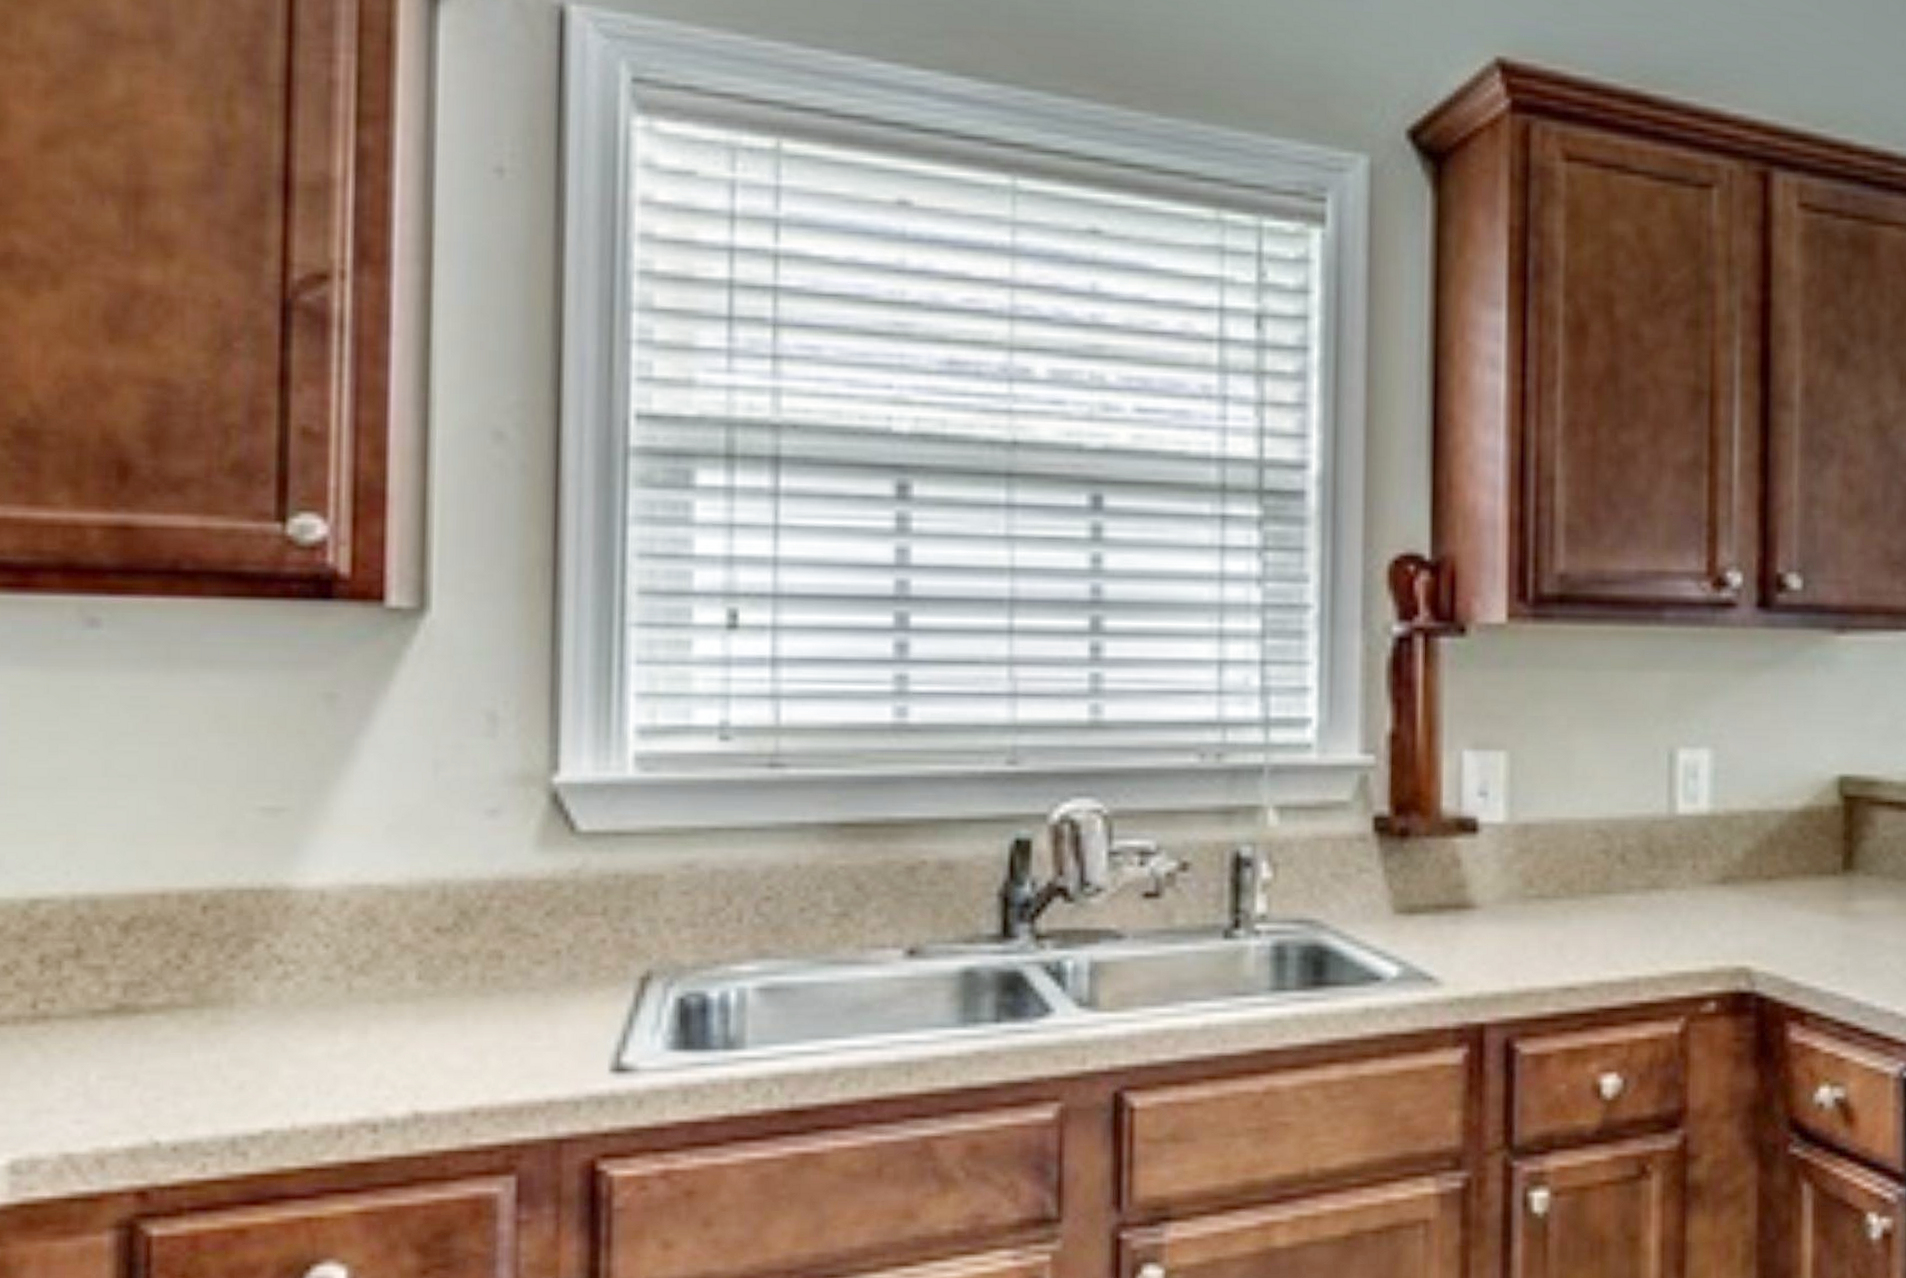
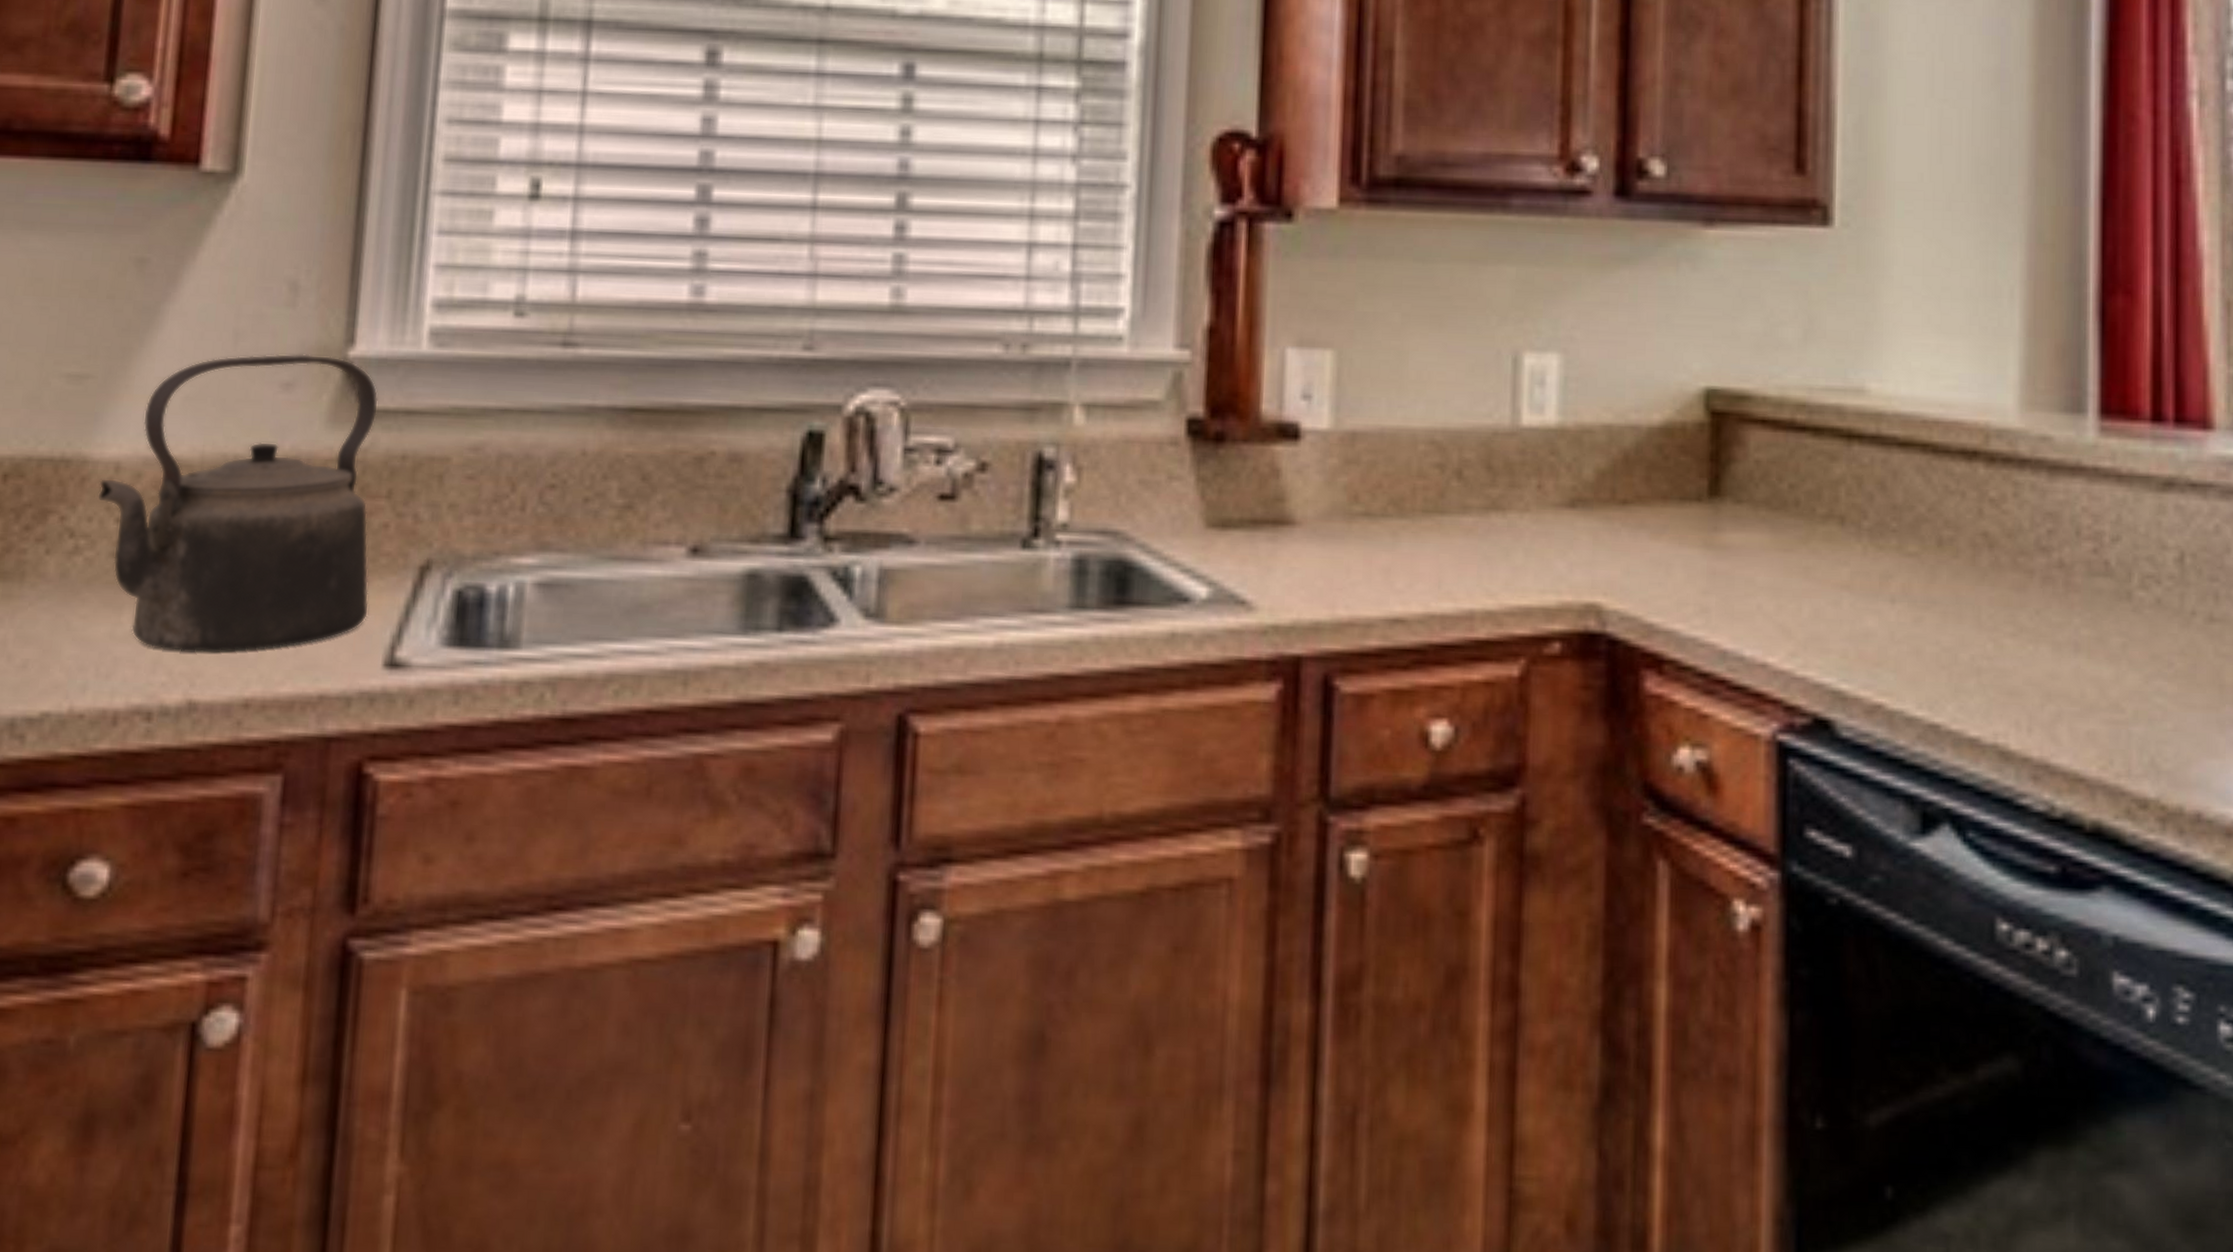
kettle: none [304,781,592,1066] -> present [98,353,379,652]

